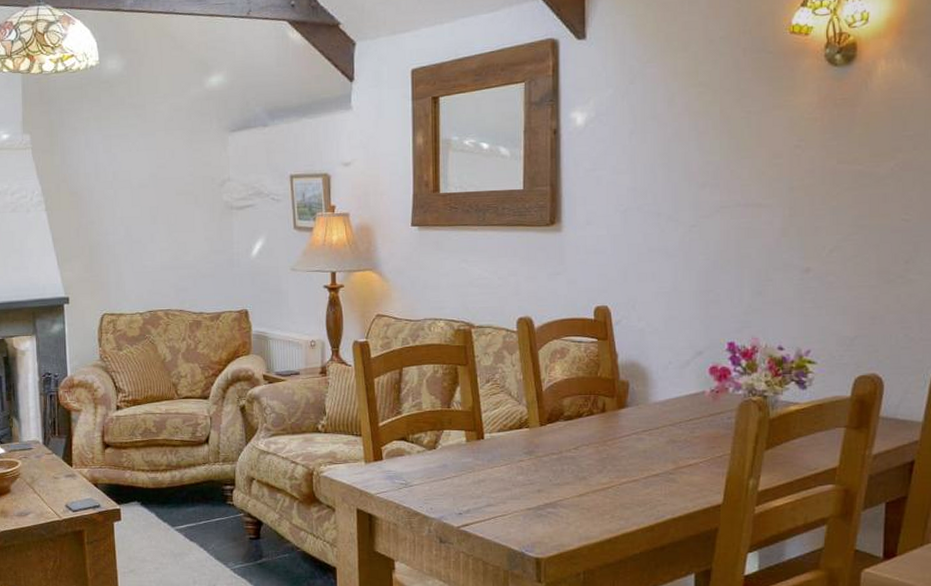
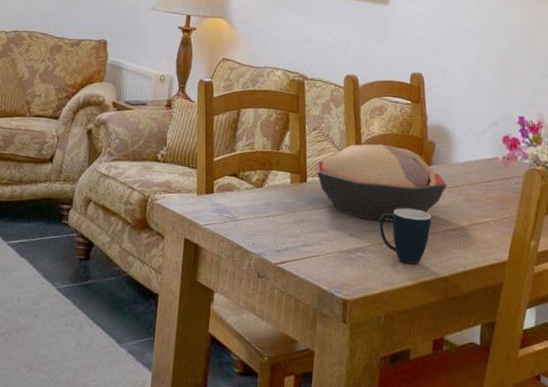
decorative bowl: none [492,389,646,473] -> present [316,144,447,222]
mug: none [570,457,630,515] -> present [379,208,432,264]

